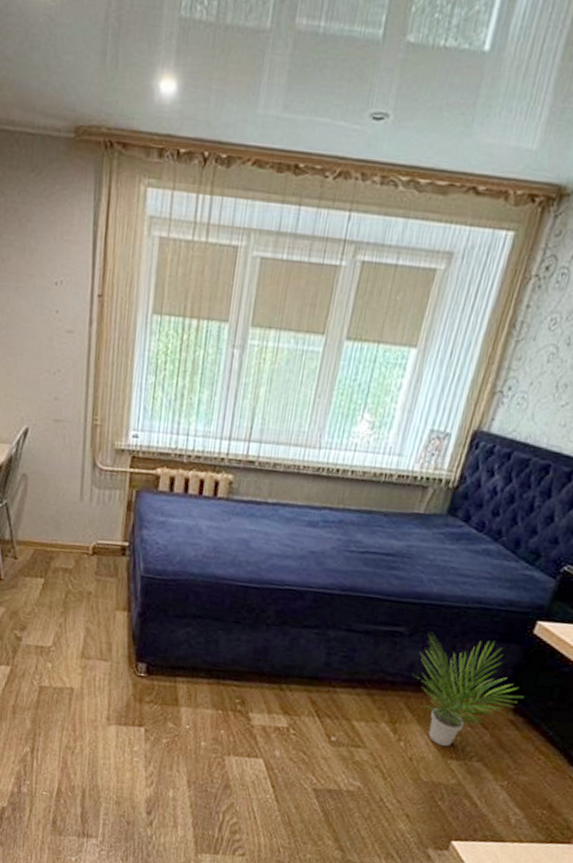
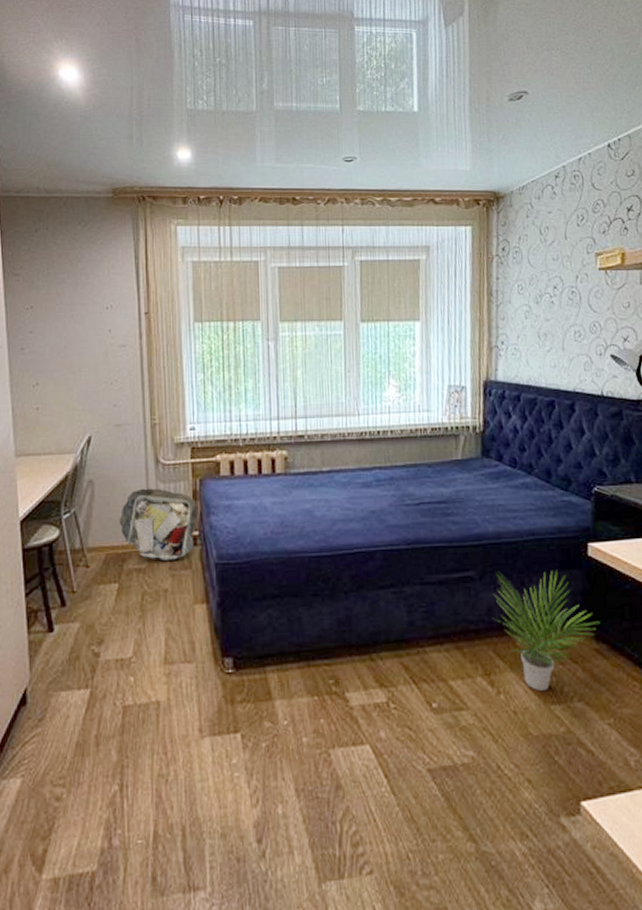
laundry basket: none [49,490,131,566] -> present [119,488,199,560]

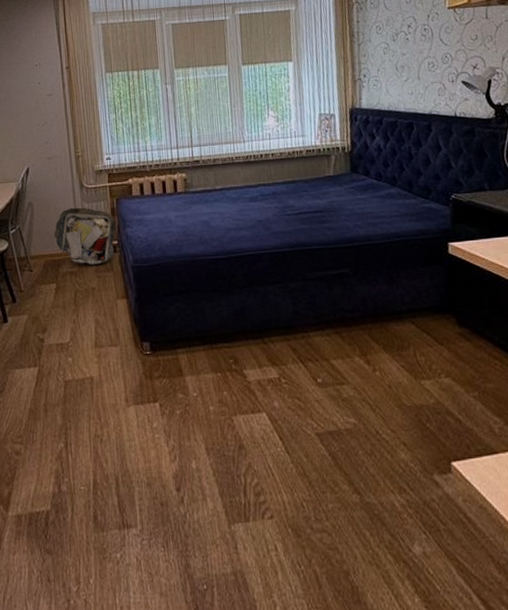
potted plant: present [493,570,600,692] -> none [366,266,462,369]

